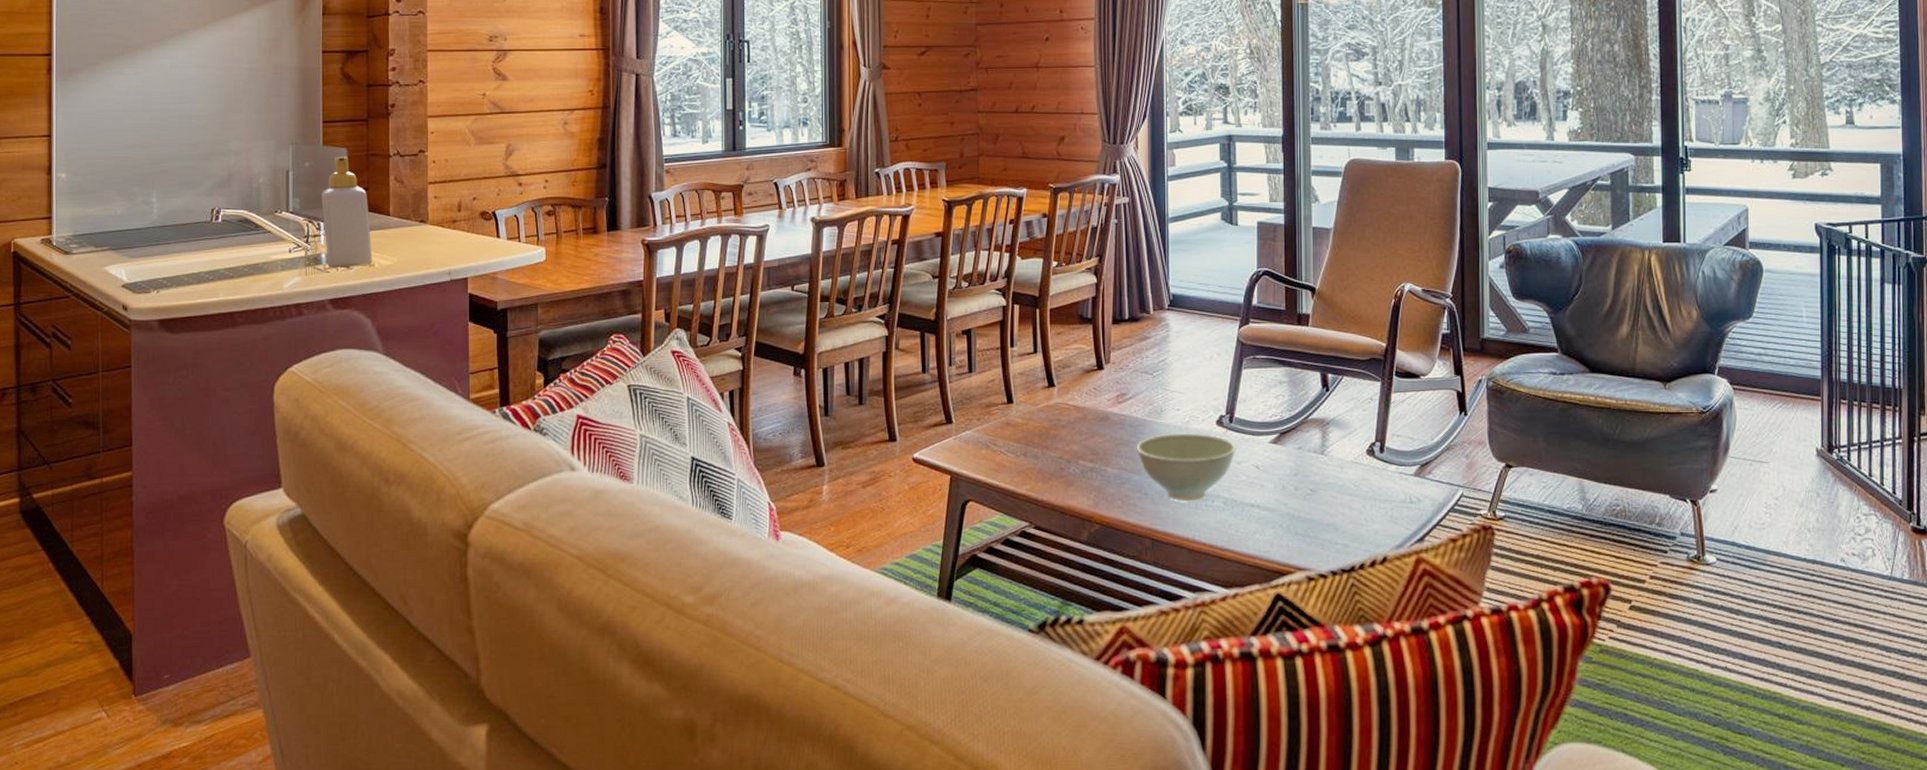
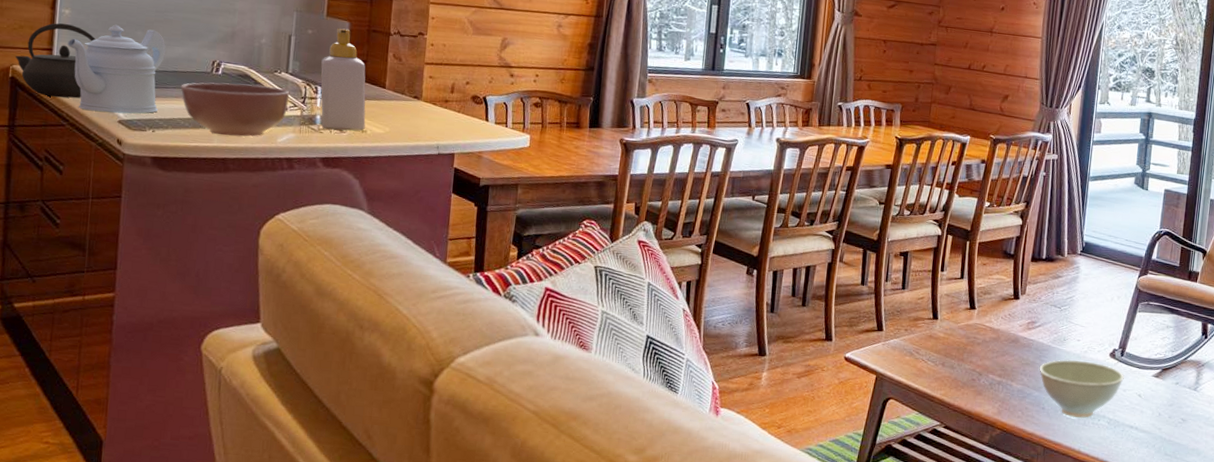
kettle: none [15,189,93,268] -> present [15,23,96,98]
coffeepot: none [66,182,164,278] -> present [67,24,166,114]
bowl: none [181,228,292,287] -> present [180,82,290,136]

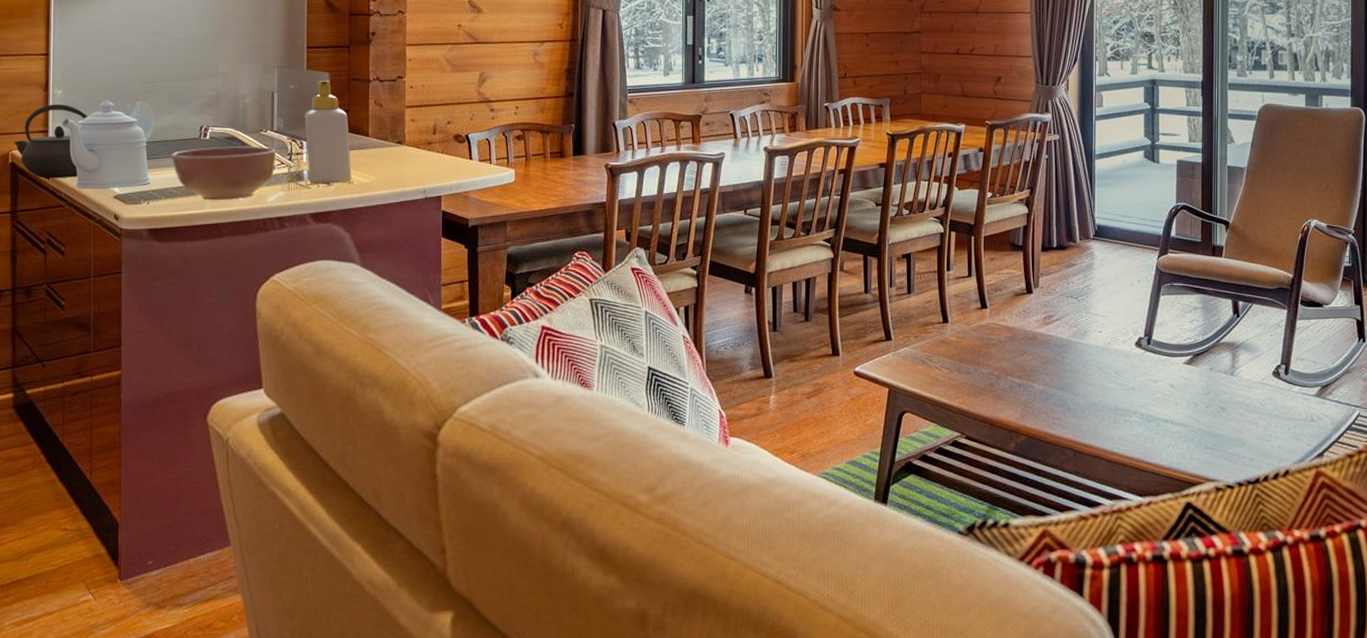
bowl: present [1039,359,1124,419] -> none [1061,353,1153,416]

